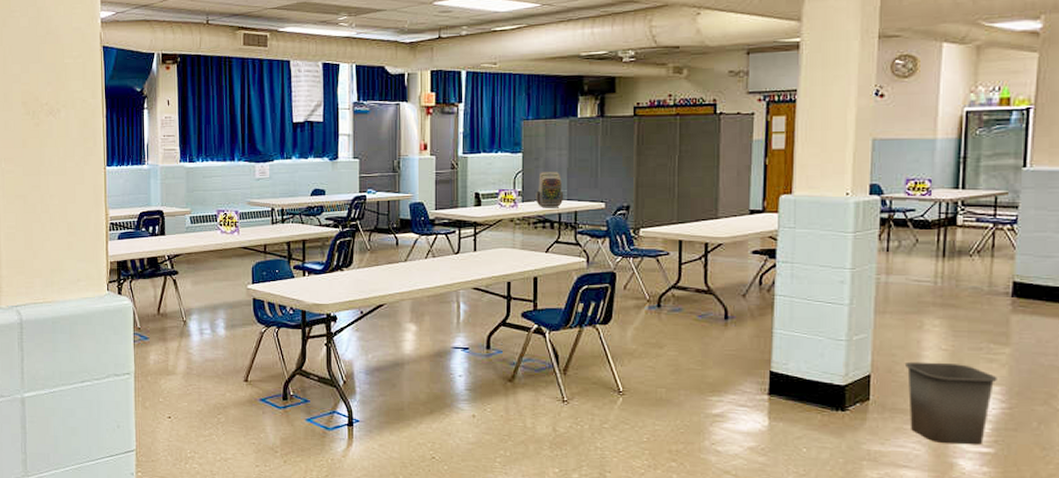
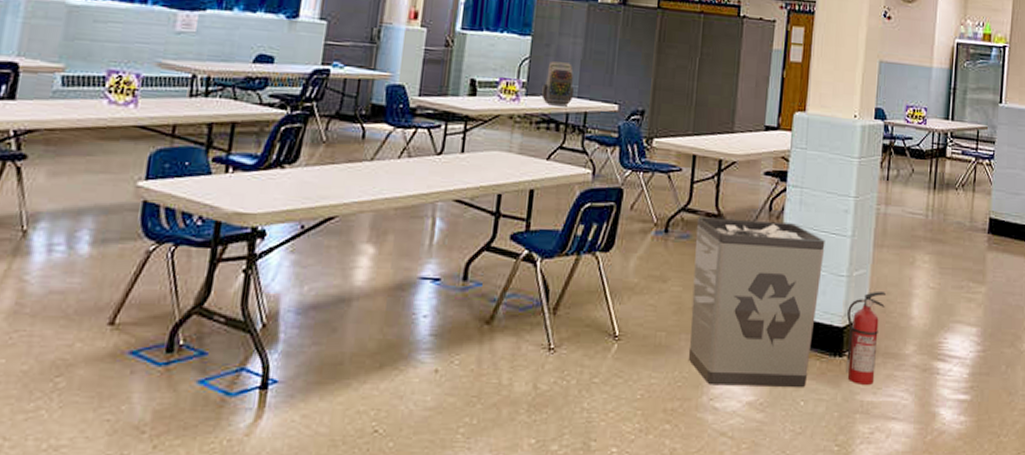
recycling bin: none [687,293,821,437] -> present [688,217,825,388]
fire extinguisher: none [849,353,892,436] -> present [846,290,887,385]
waste bin: present [904,361,997,445] -> none [897,300,975,392]

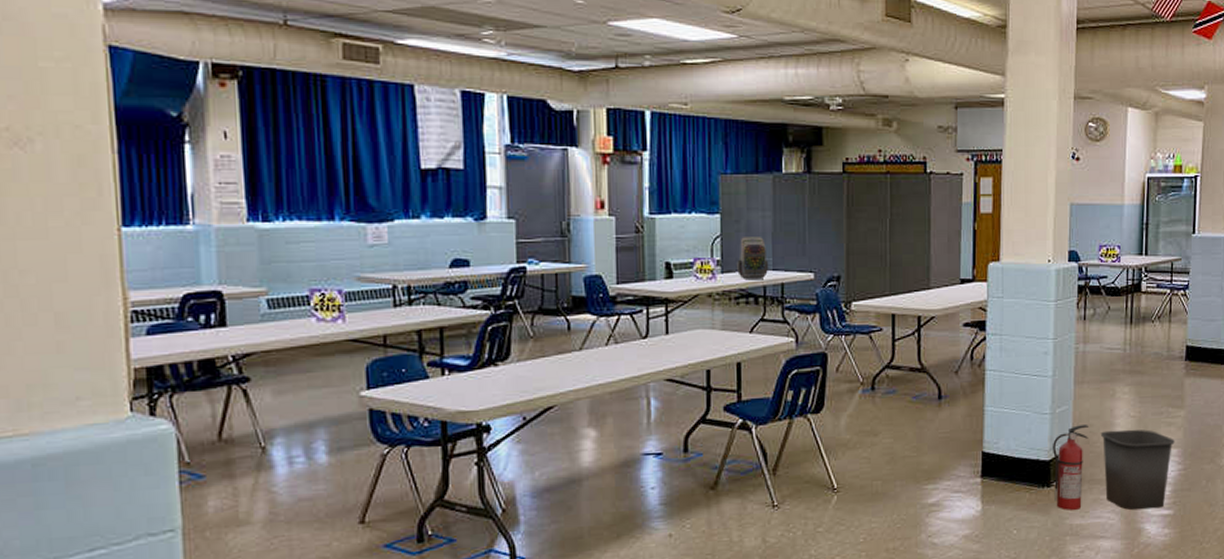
recycling bin: present [688,217,825,388] -> none [901,369,1027,524]
waste bin: none [897,300,975,392] -> present [1100,429,1175,510]

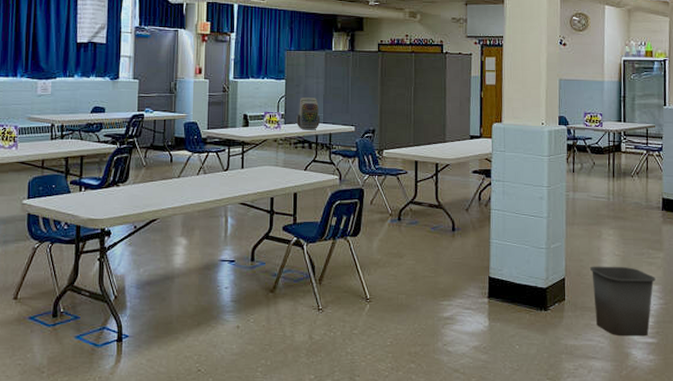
fire extinguisher: present [1053,423,1090,510] -> none [549,258,580,332]

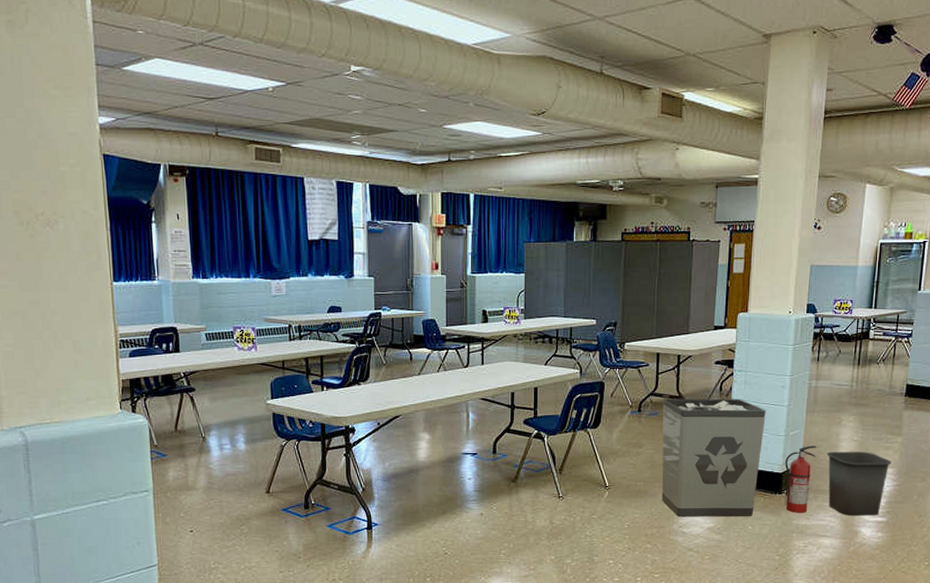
backpack: present [296,97,321,130] -> none [537,291,561,325]
recycling bin: none [422,207,526,335] -> present [661,398,766,517]
fire extinguisher: none [549,258,580,332] -> present [784,445,818,513]

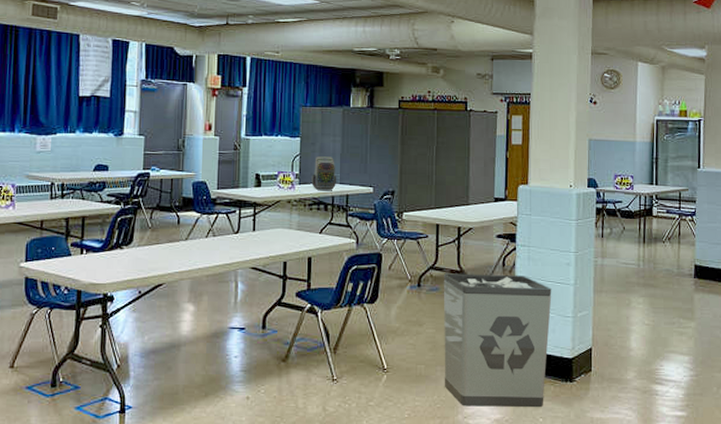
backpack: none [537,291,561,325] -> present [312,156,337,191]
fire extinguisher: present [784,445,818,513] -> none [575,328,608,404]
waste bin: present [826,451,892,516] -> none [617,335,687,410]

